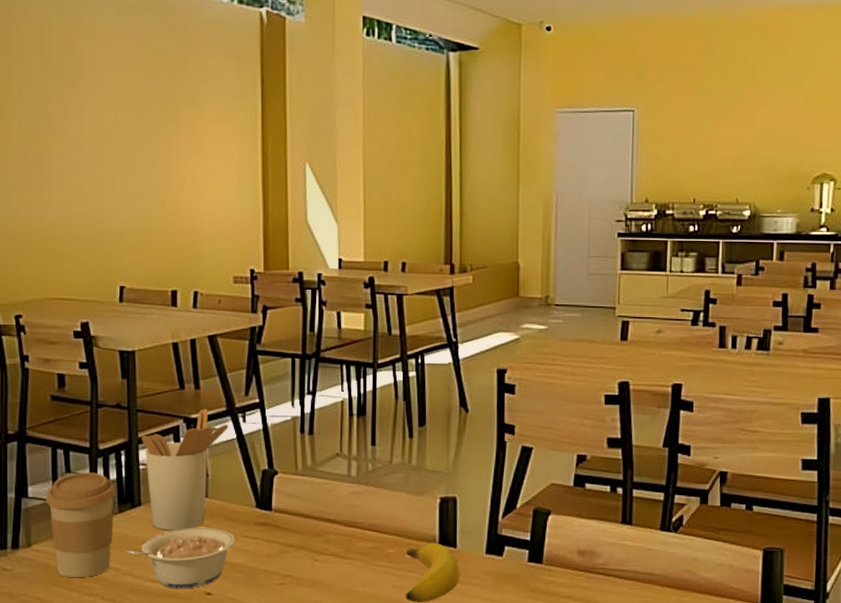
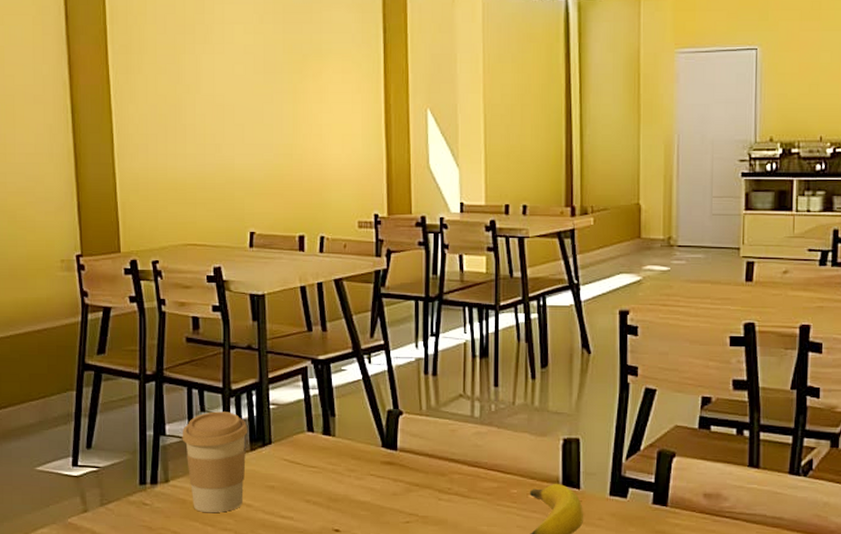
legume: present [126,527,235,589] -> none [258,465,362,526]
utensil holder: present [142,408,229,530] -> none [272,350,355,468]

